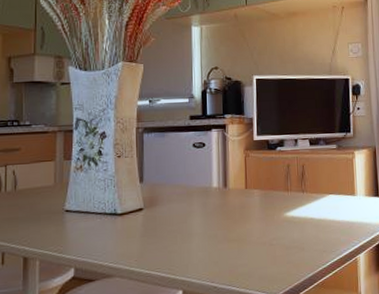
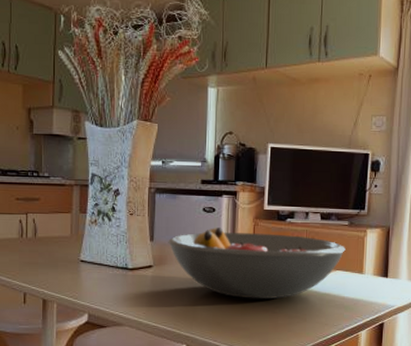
fruit bowl: none [158,162,336,233] -> present [168,227,346,300]

